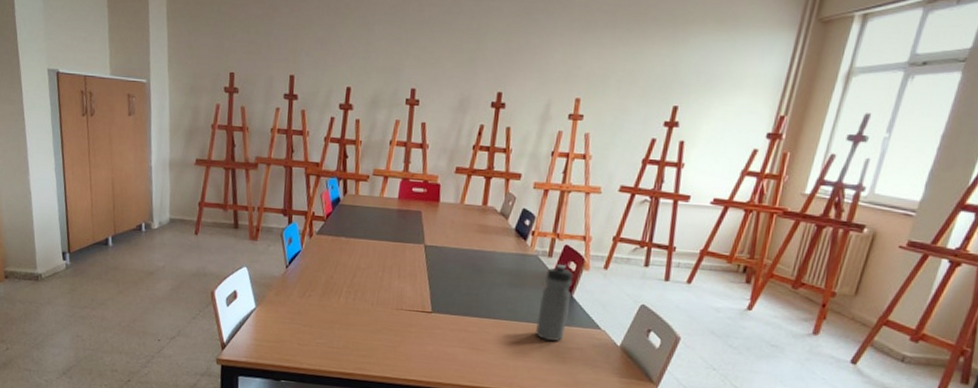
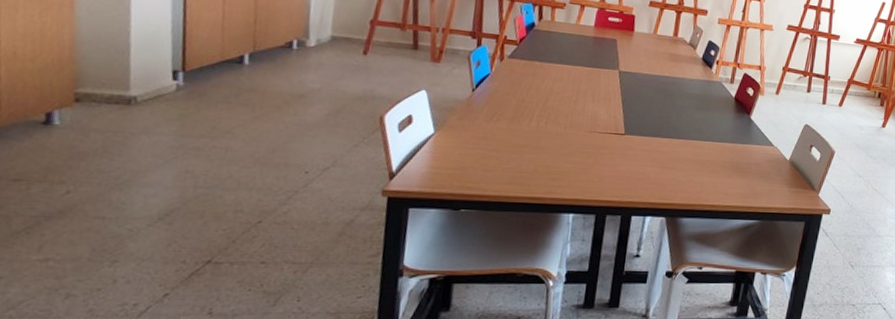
water bottle: present [536,263,574,341] -> none [720,89,751,158]

